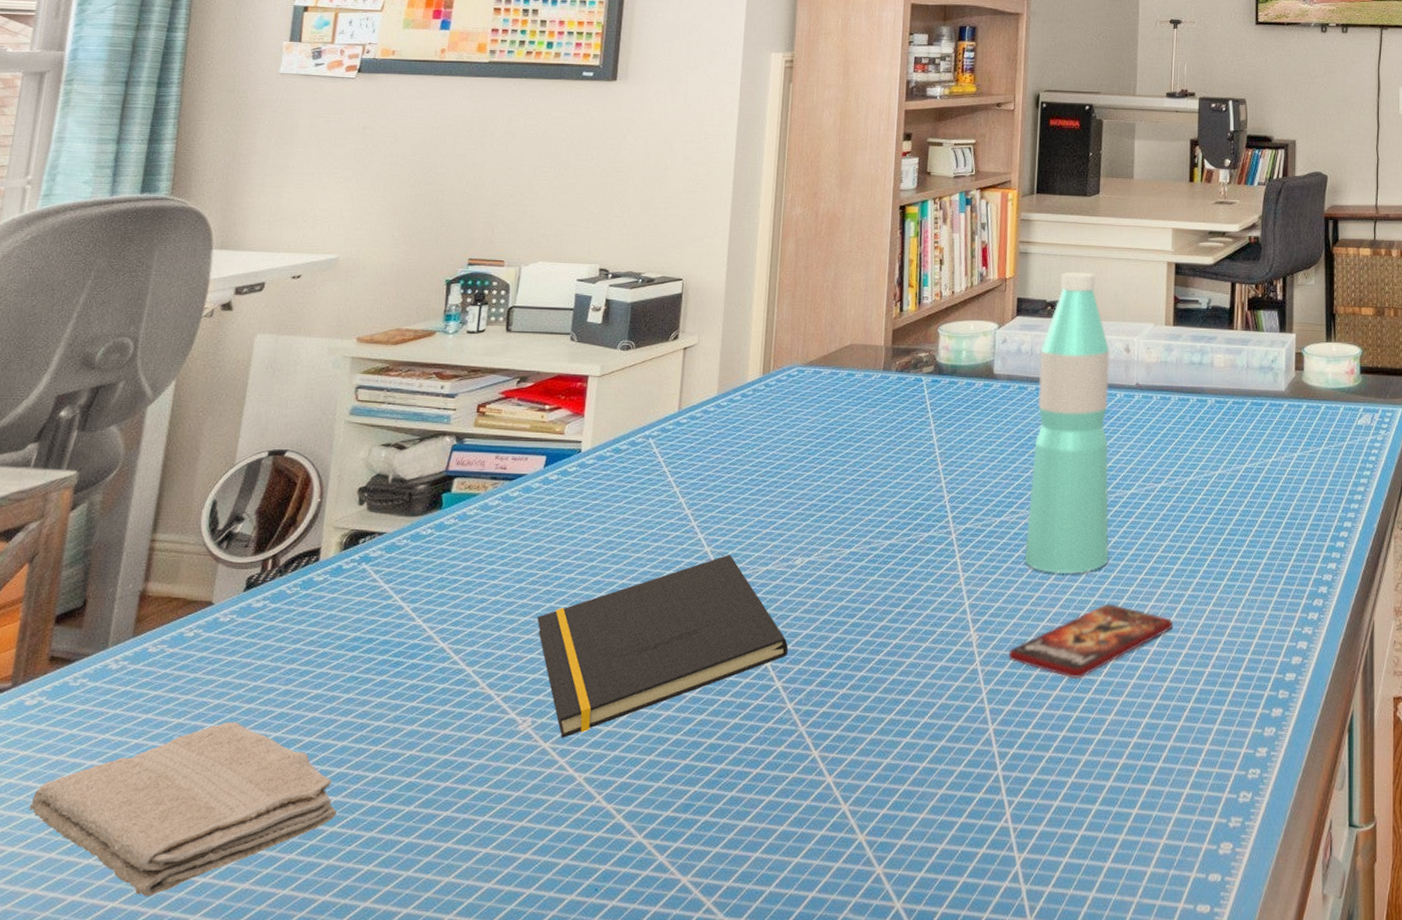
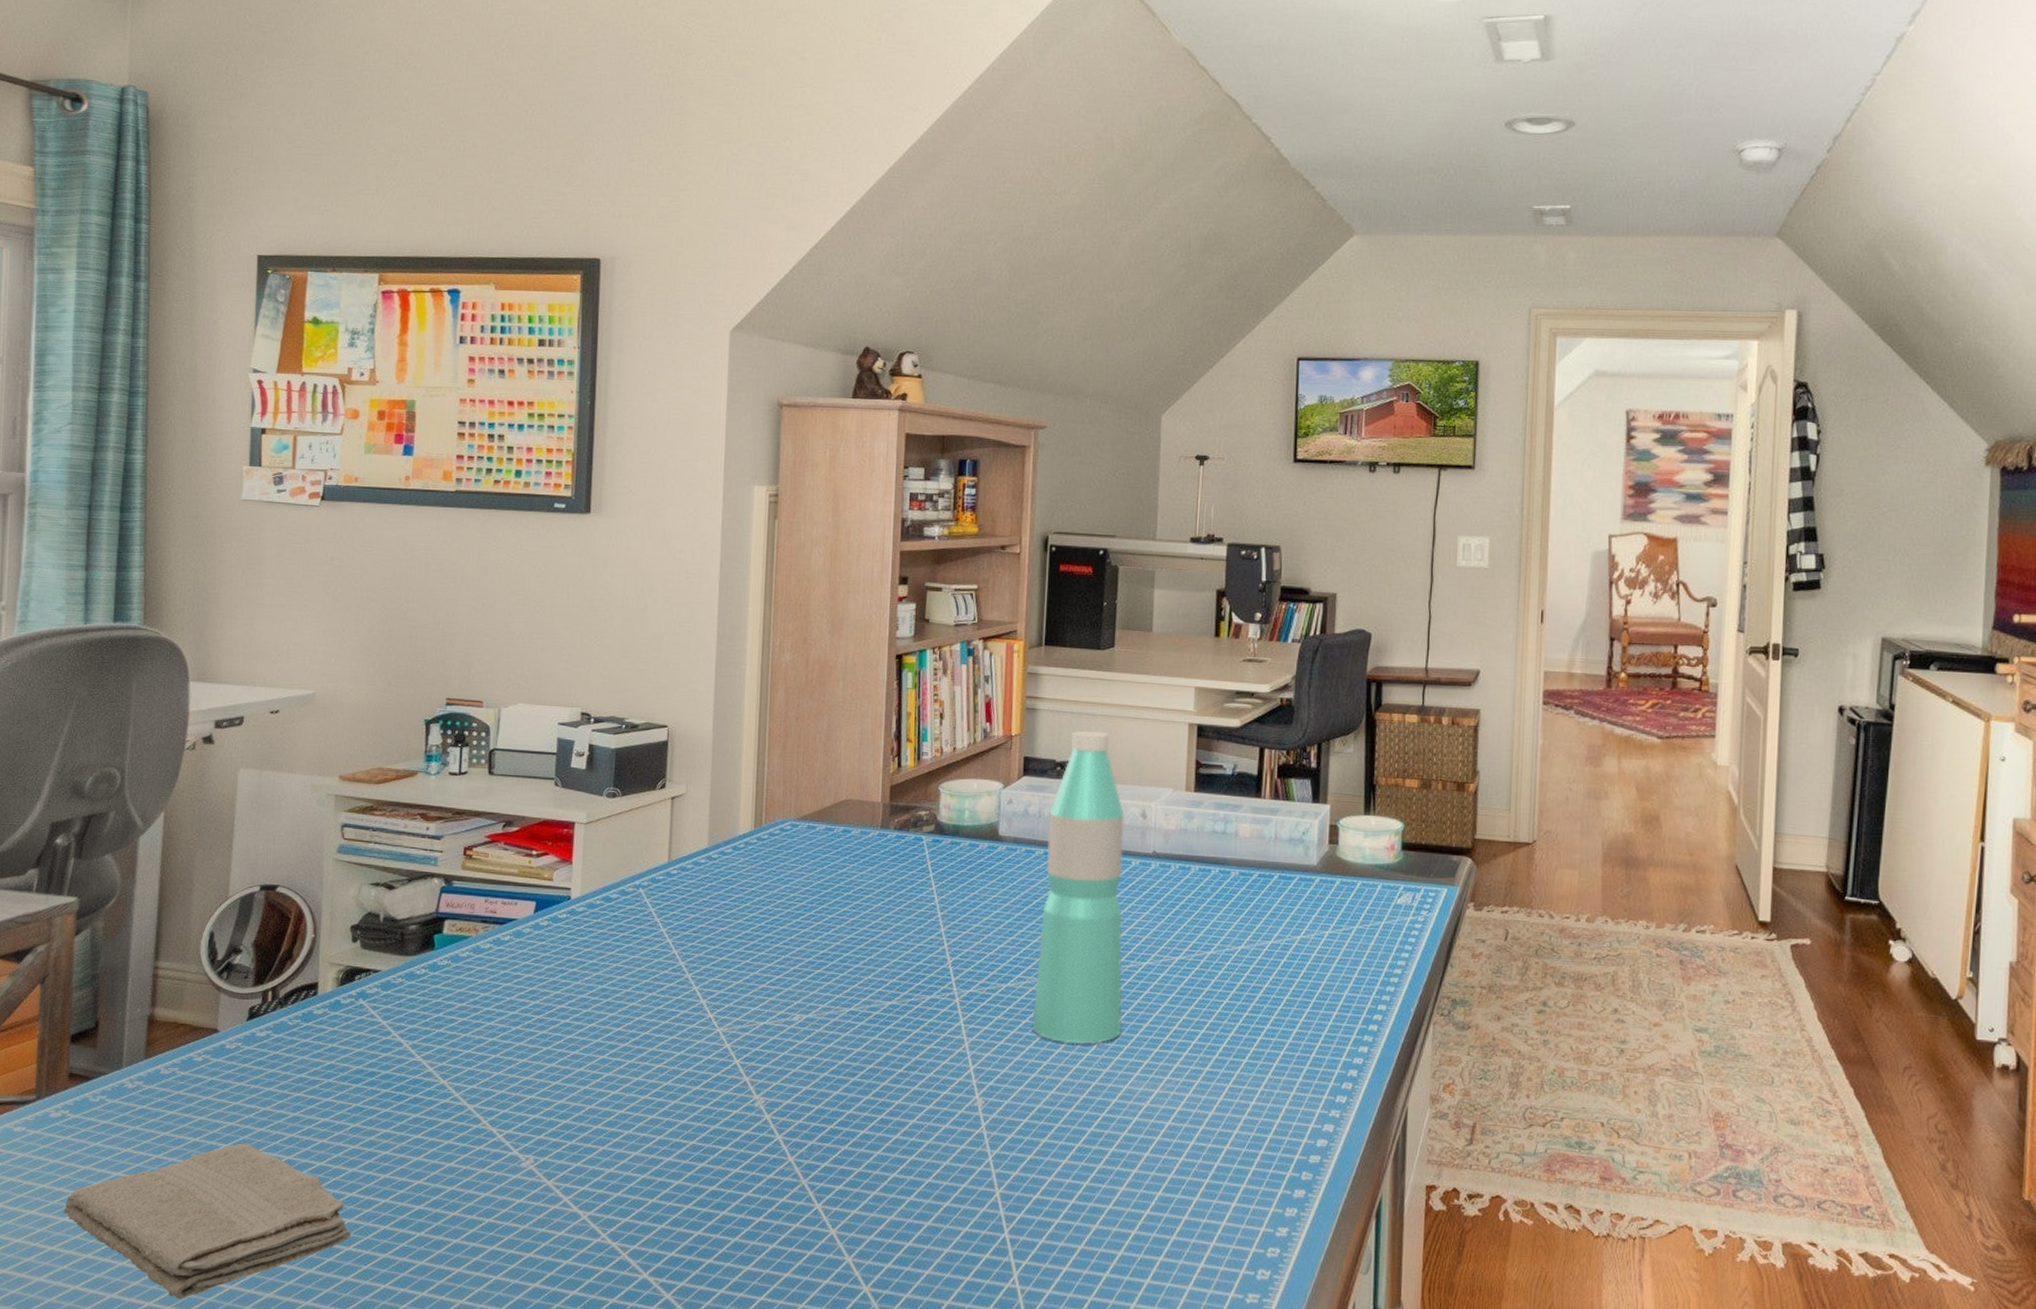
notepad: present [537,555,789,738] -> none [534,1008,789,1177]
smartphone: present [1009,603,1173,678] -> none [1016,1075,1189,1149]

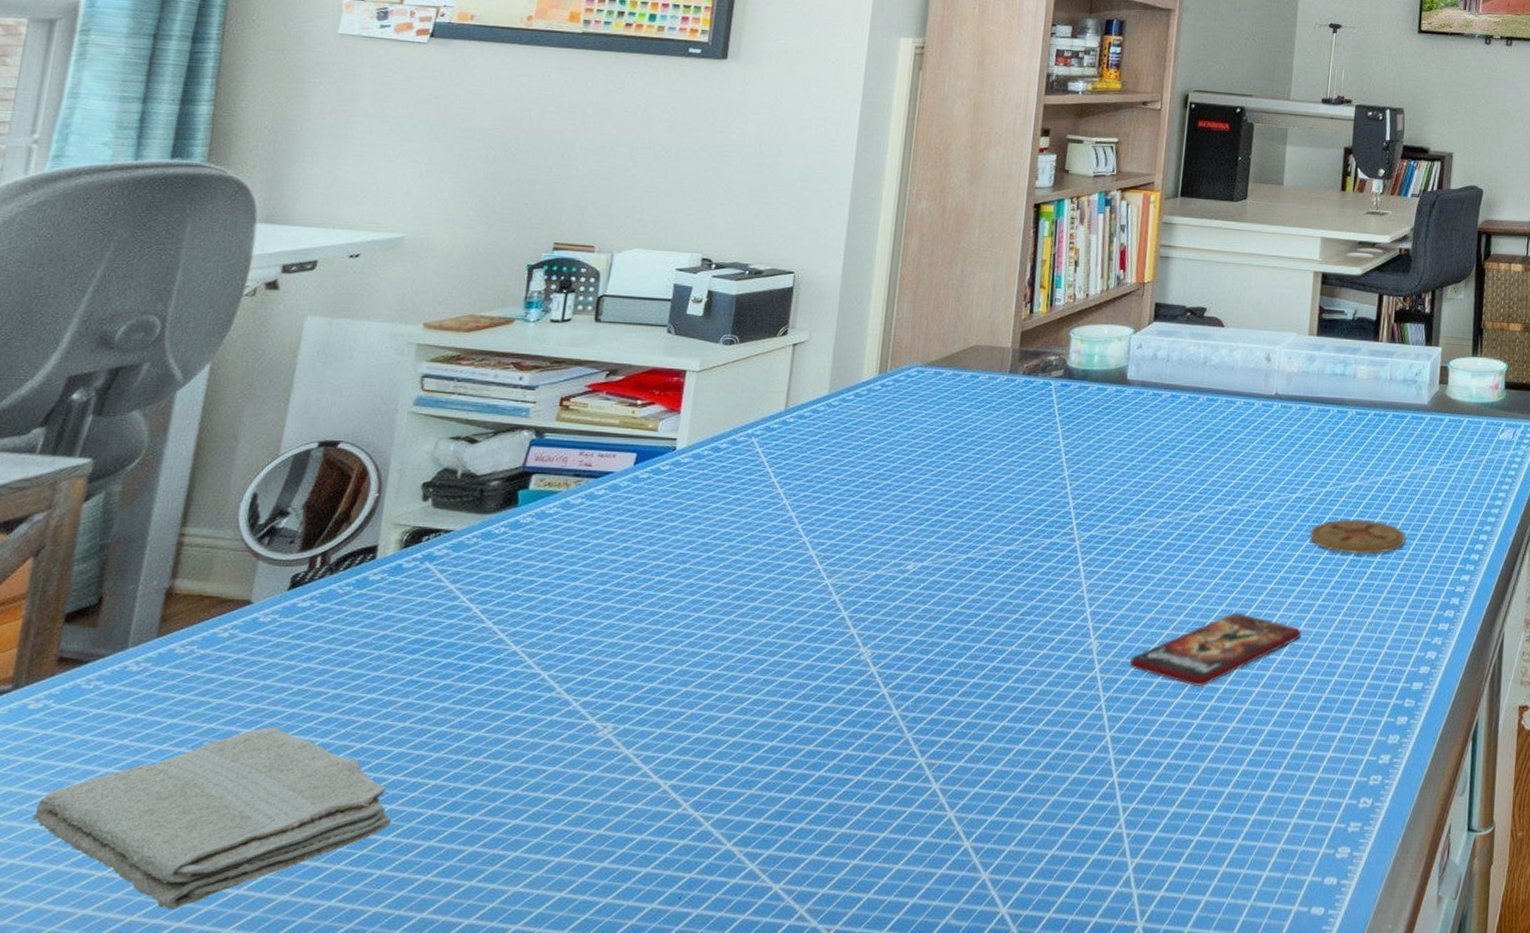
smartphone: none [1016,1075,1189,1149] -> present [1130,612,1301,686]
water bottle: present [1032,730,1125,1044] -> none [1150,277,1250,583]
coaster: none [1194,983,1298,1022] -> present [1309,518,1406,555]

